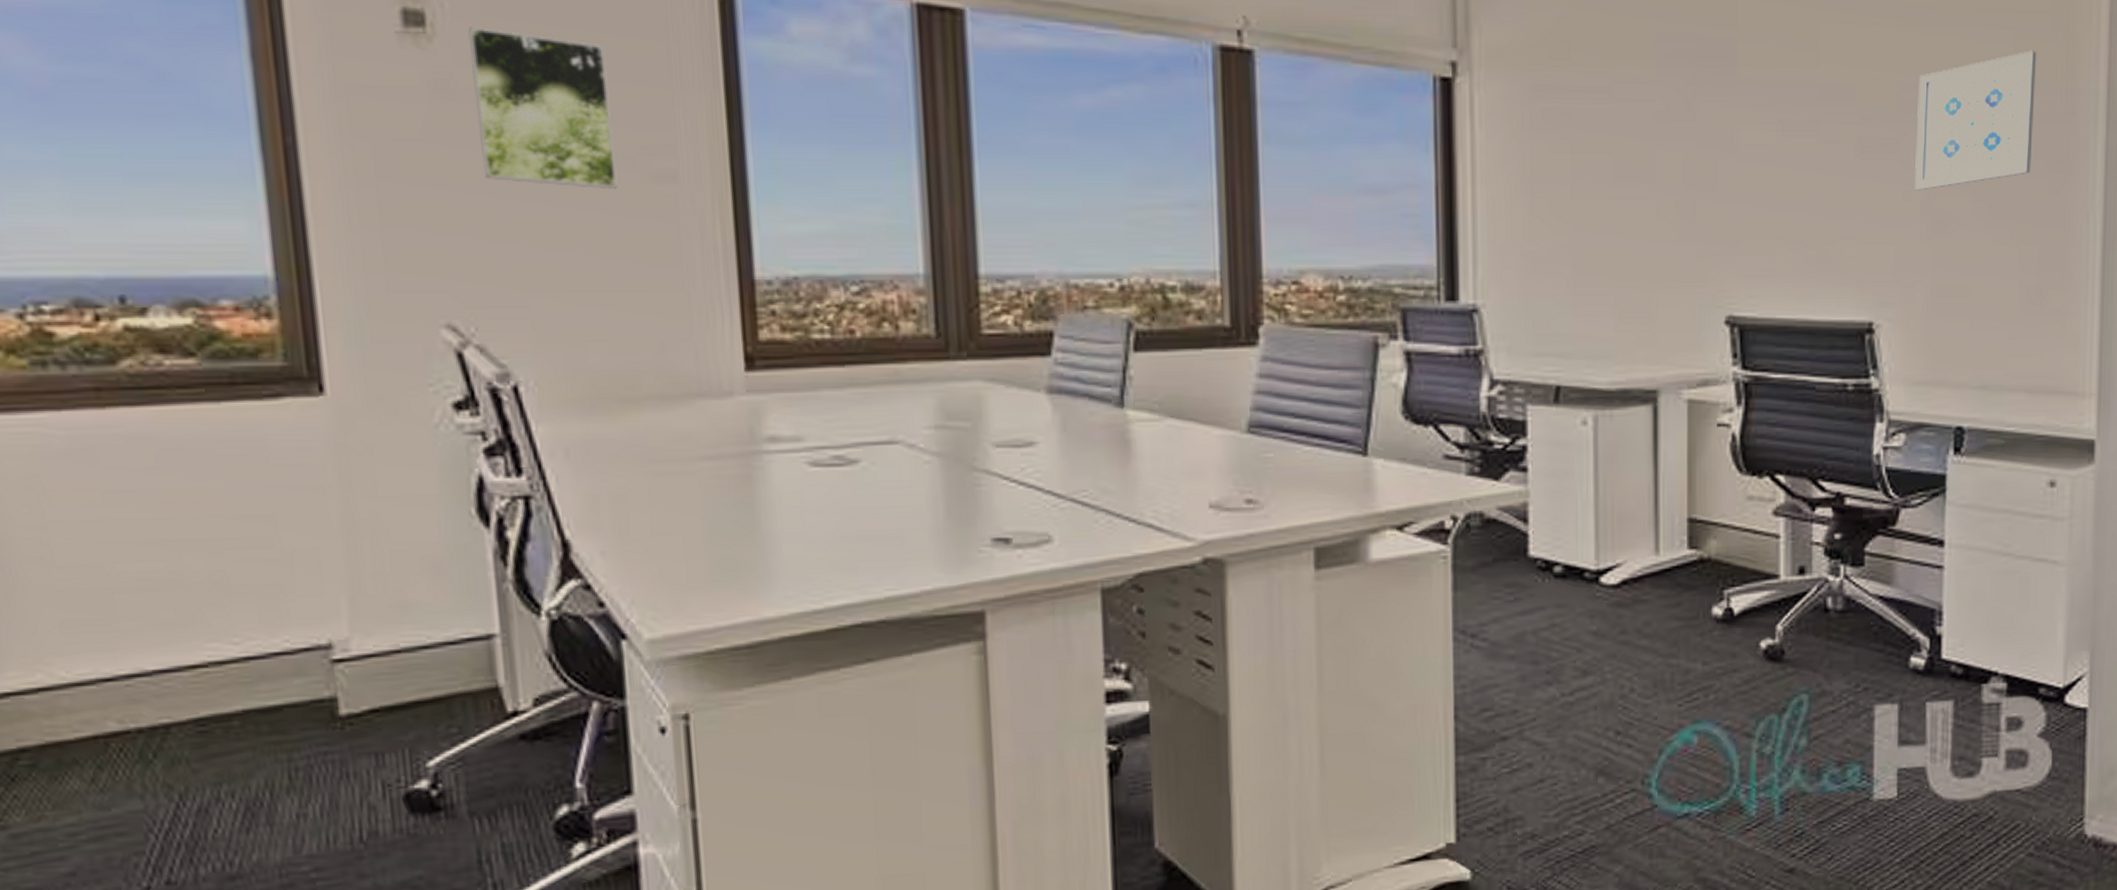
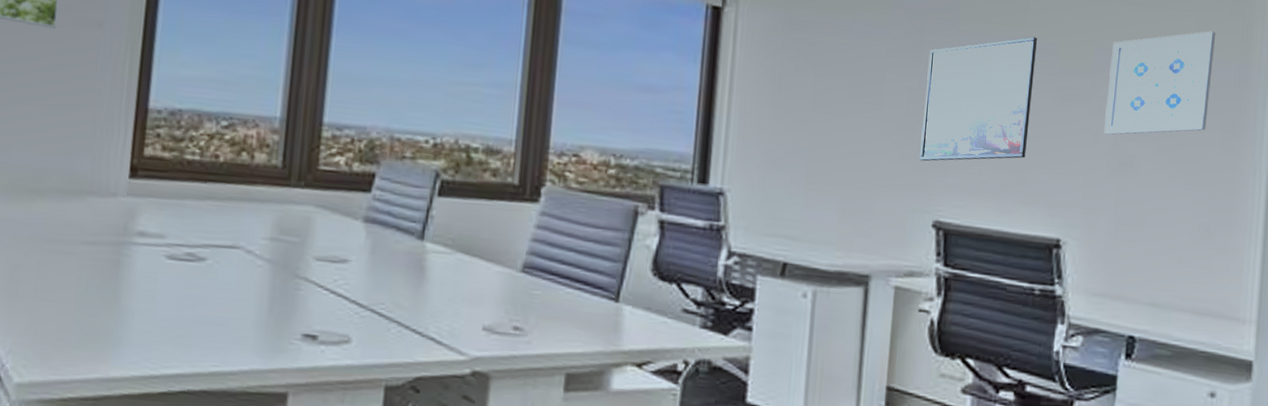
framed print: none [1704,78,1831,246] -> present [919,36,1037,162]

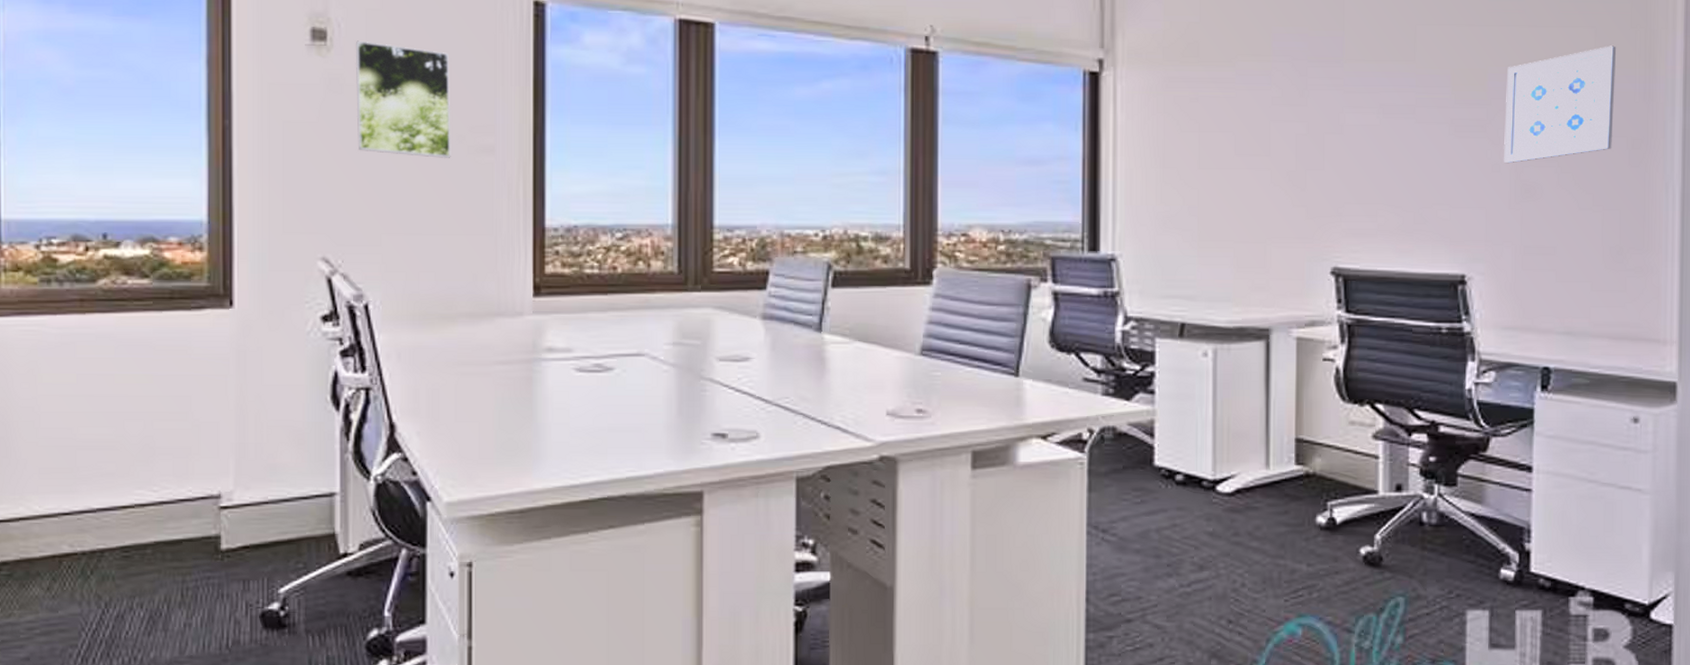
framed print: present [919,36,1037,162] -> none [1313,70,1427,208]

